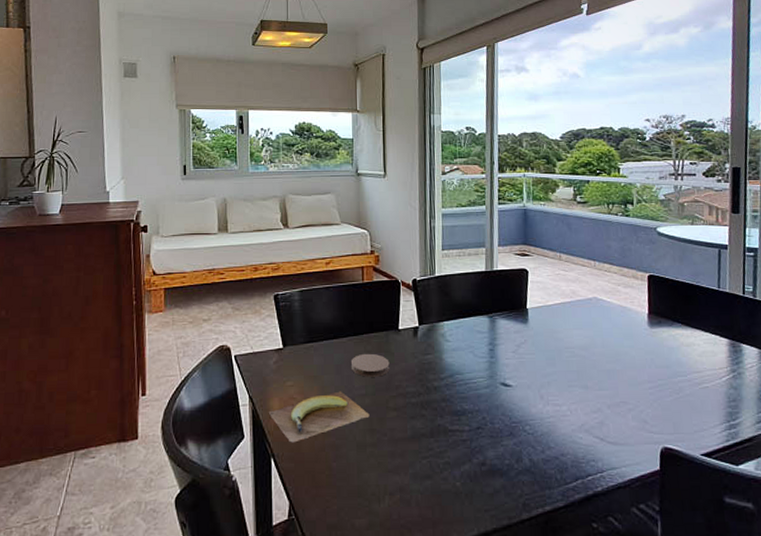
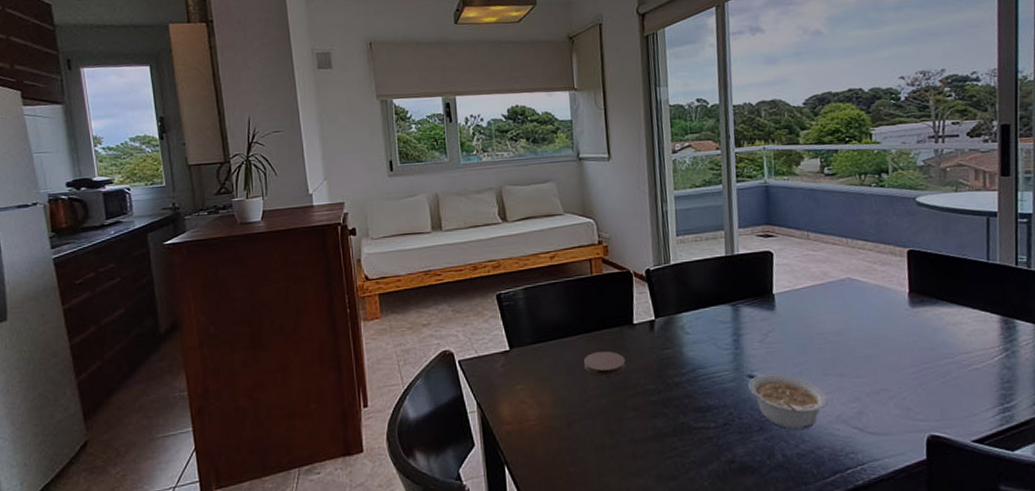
banana: present [268,391,370,443] -> none [498,392,607,449]
legume: none [501,383,571,437] -> present [748,374,827,430]

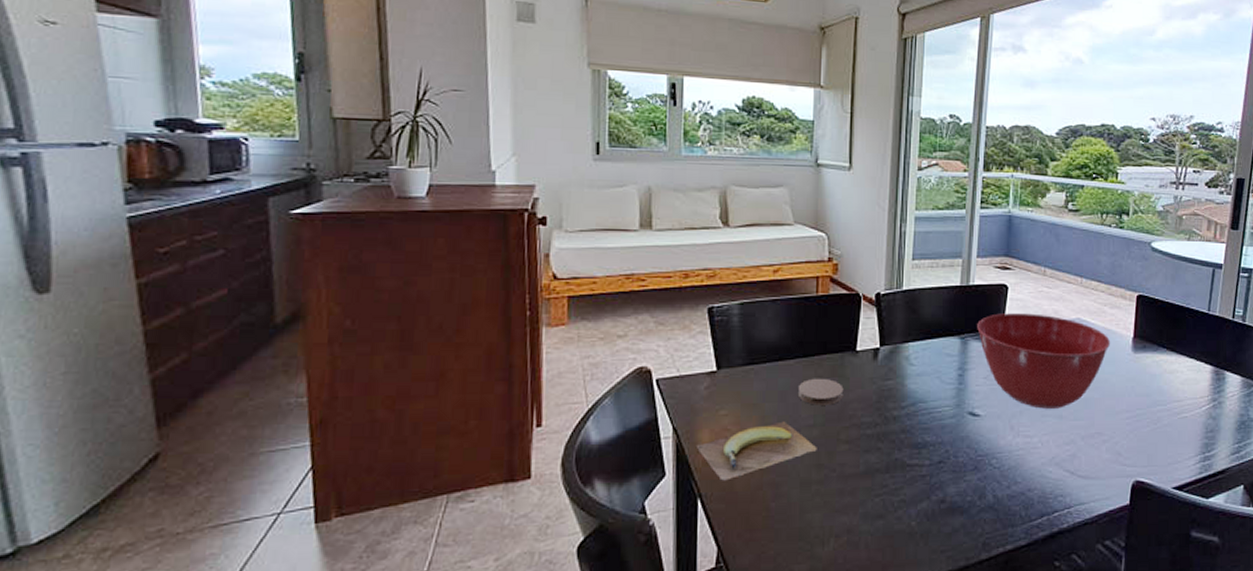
banana: none [498,392,607,449] -> present [696,421,817,481]
mixing bowl: none [746,276,886,368] -> present [977,313,1111,409]
legume: present [748,374,827,430] -> none [968,412,1042,471]

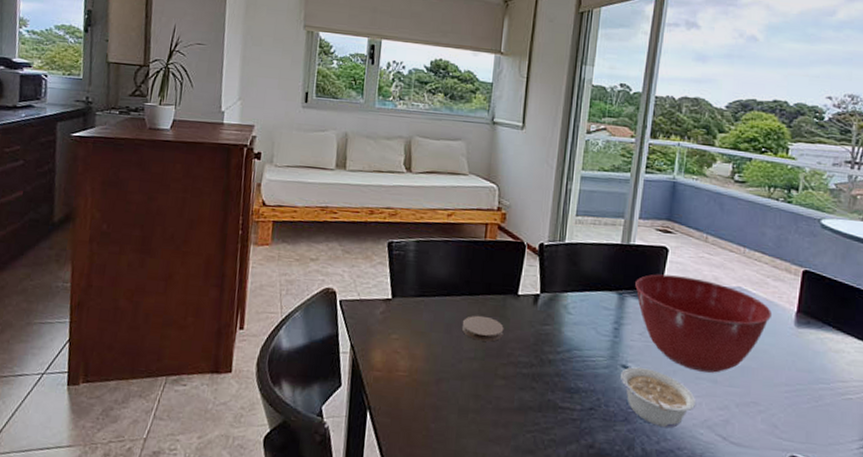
banana: present [696,421,817,481] -> none [369,351,476,398]
legume: none [968,412,1042,471] -> present [621,367,695,428]

